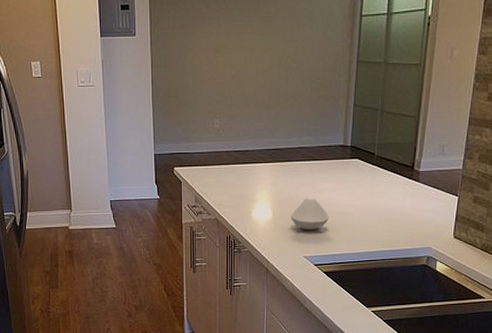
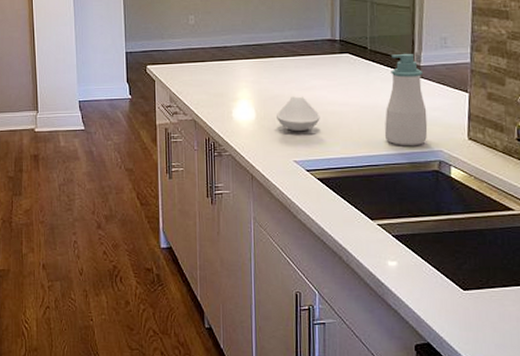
soap bottle: none [383,159,422,244] -> present [384,53,428,146]

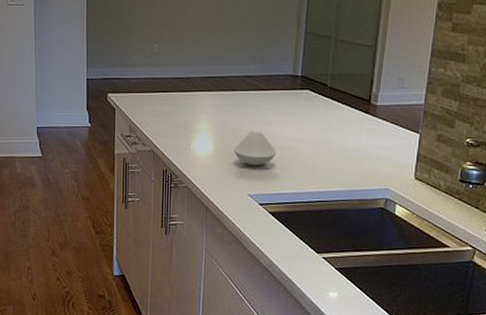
soap bottle: present [384,53,428,146] -> none [336,92,379,184]

